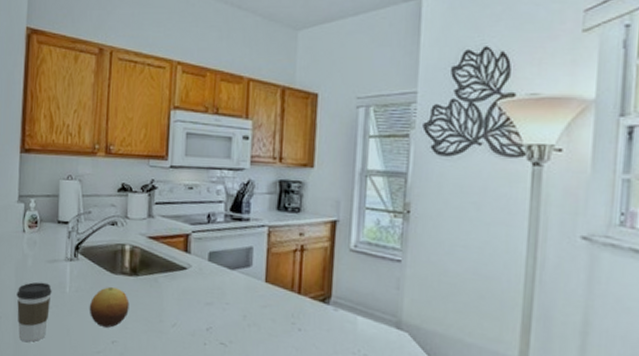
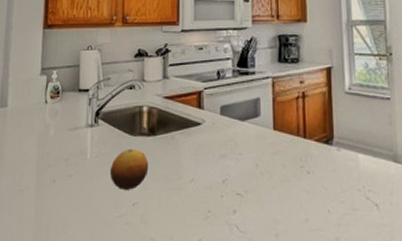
coffee cup: present [16,282,52,343] -> none [38,151,73,214]

